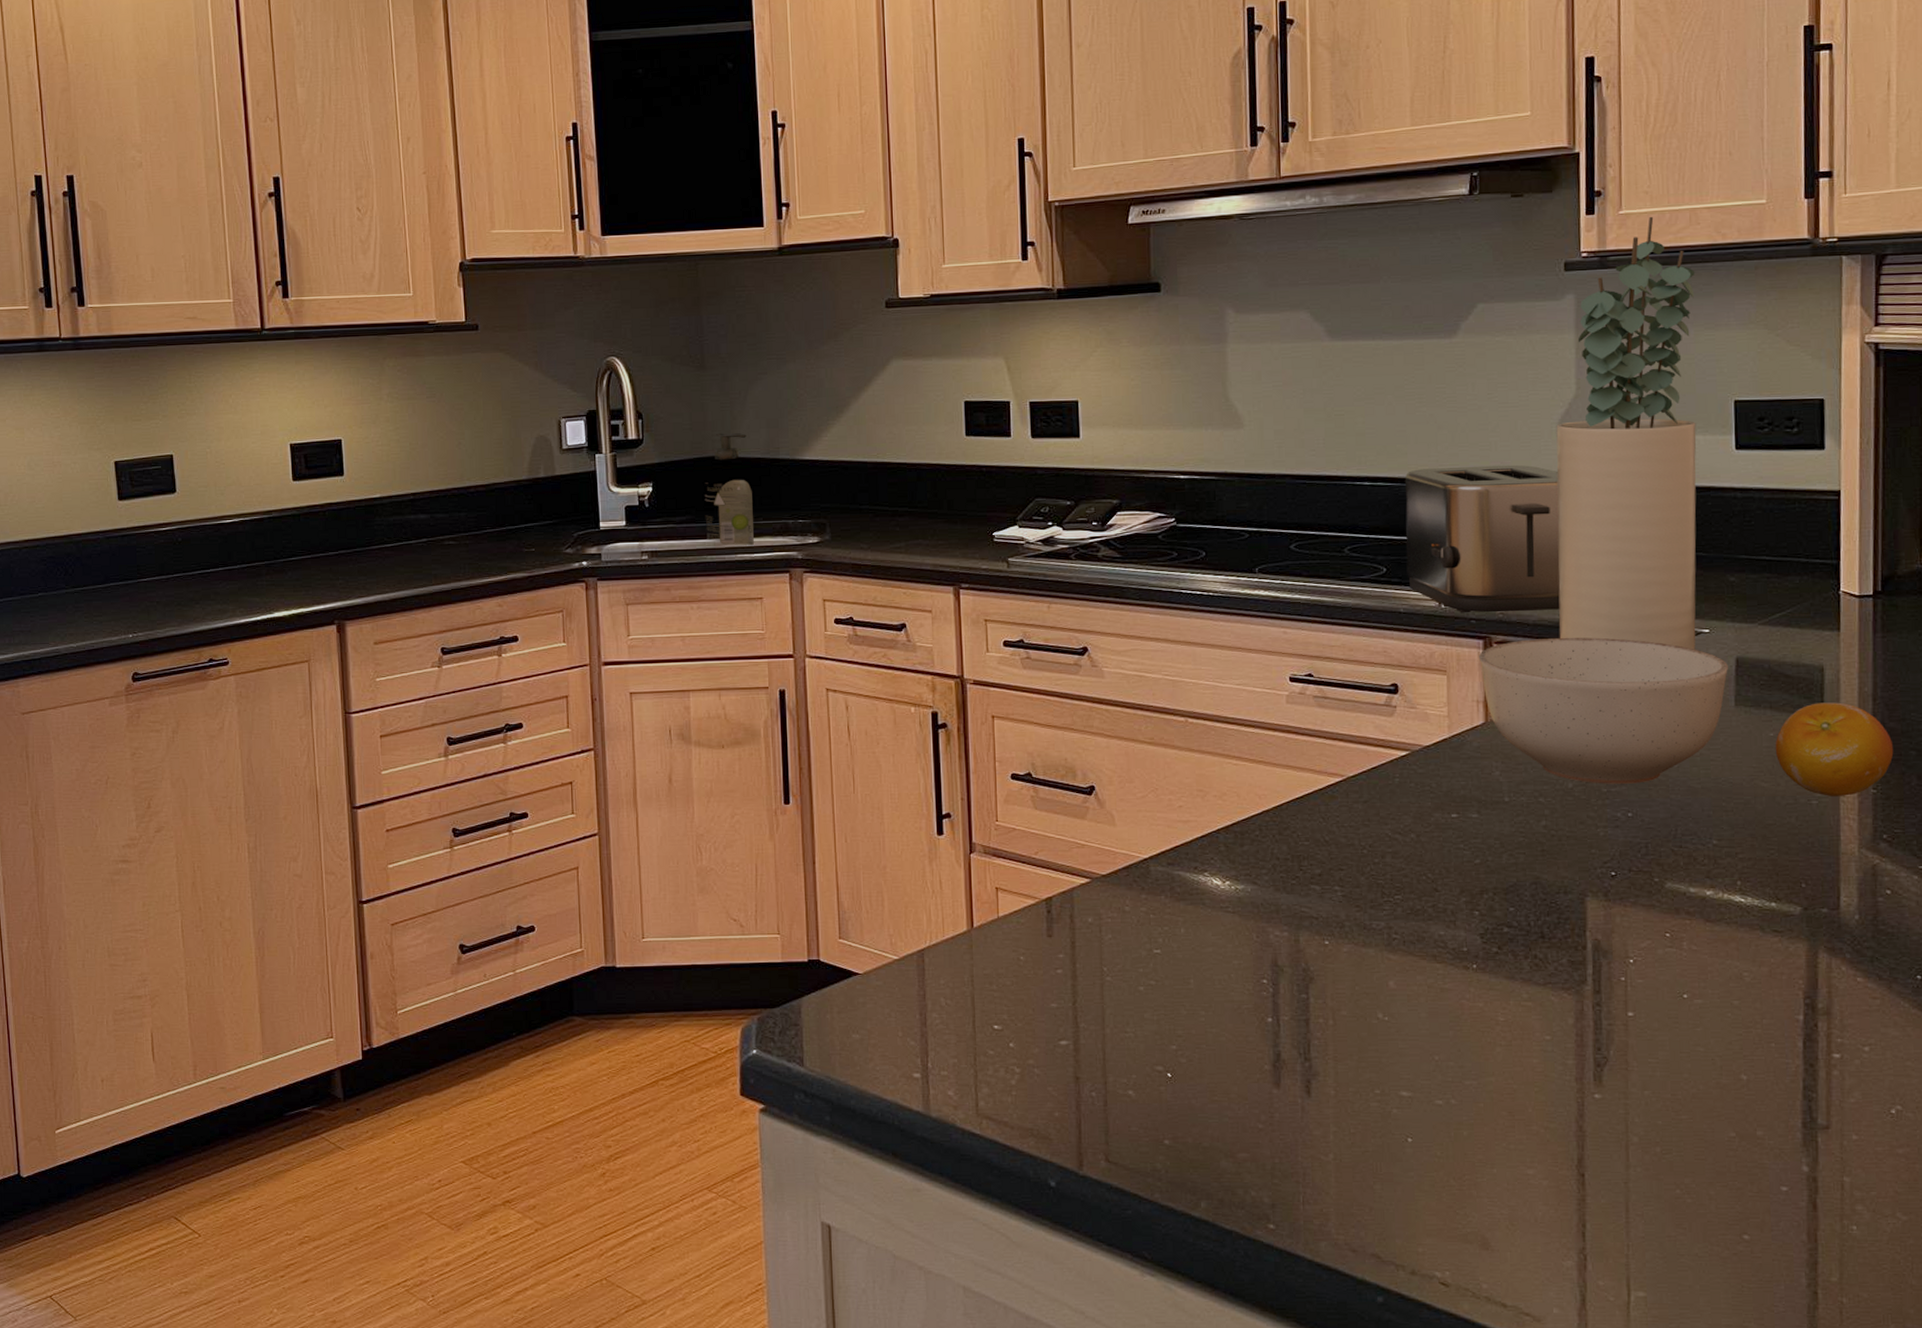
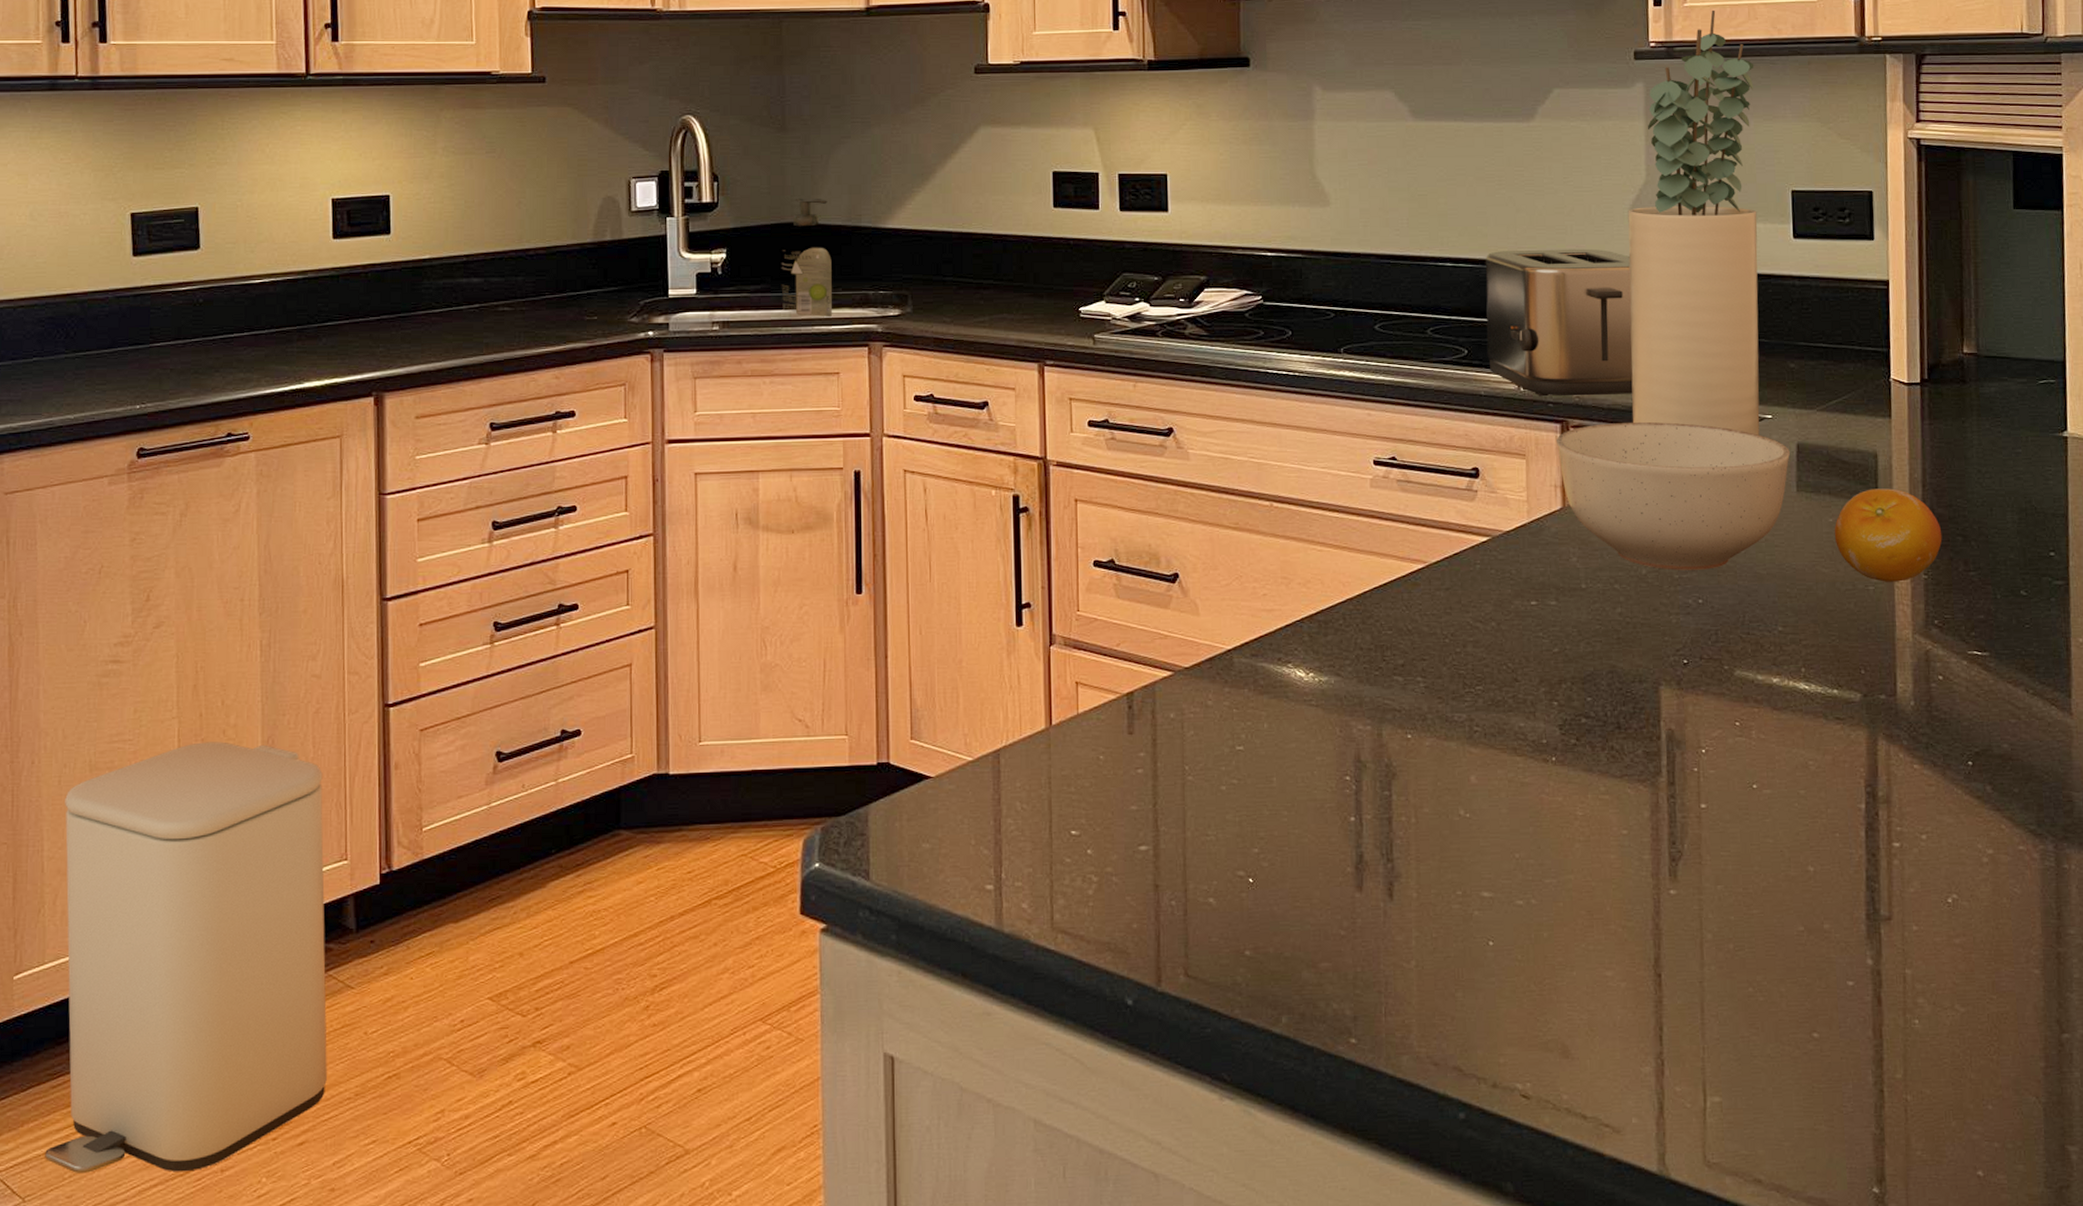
pedal bin: none [89,932,325,1301] -> present [45,741,327,1173]

